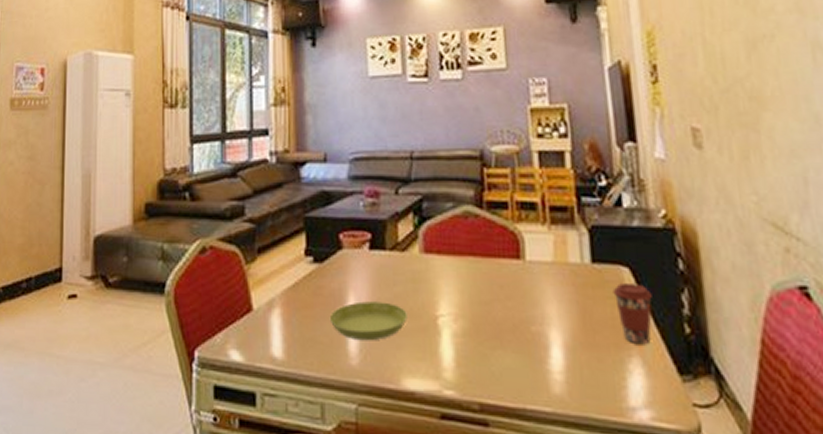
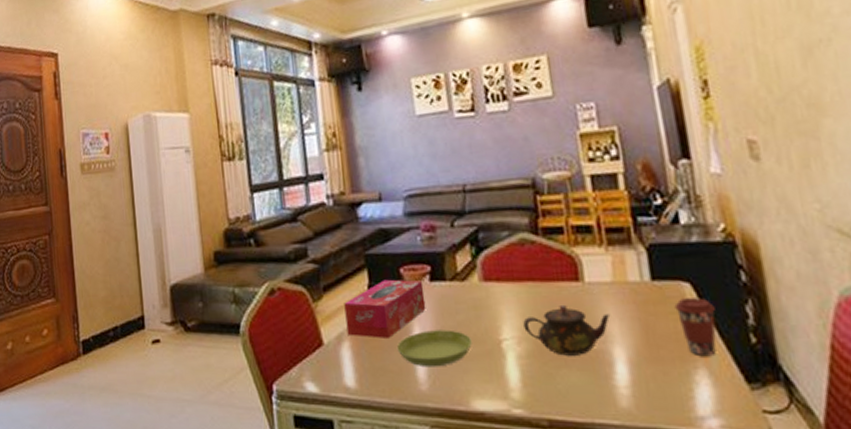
tissue box: none [278,245,363,307] -> present [344,279,426,338]
teapot: none [461,282,549,337] -> present [523,304,611,356]

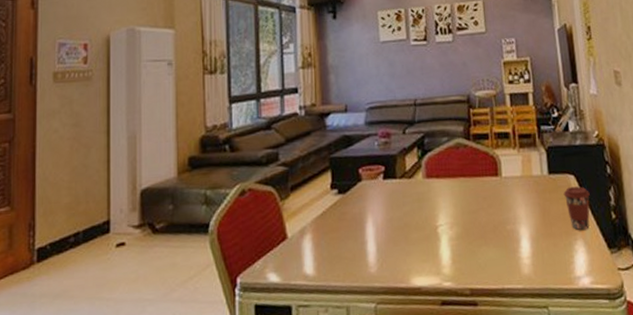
tissue box: present [344,279,426,338] -> none [308,178,379,230]
saucer: present [396,330,472,367] -> none [352,219,414,253]
teapot: present [523,304,611,356] -> none [455,195,519,236]

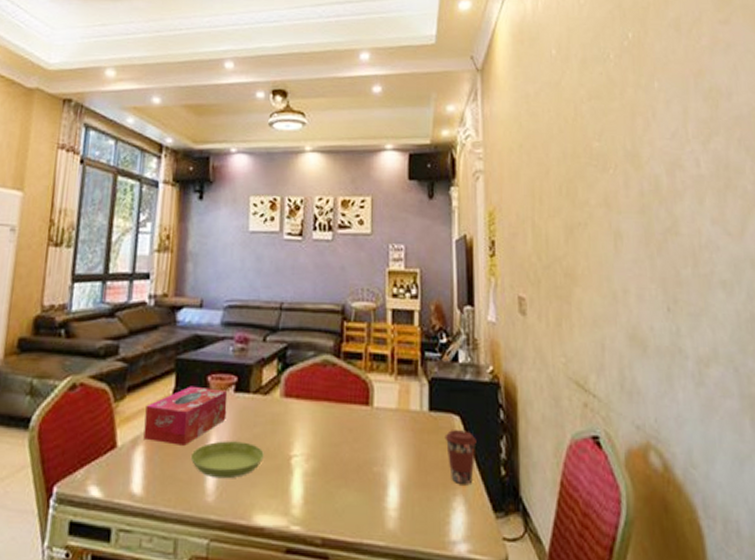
tissue box: none [308,178,379,230] -> present [143,386,228,446]
saucer: none [352,219,414,253] -> present [190,441,264,479]

